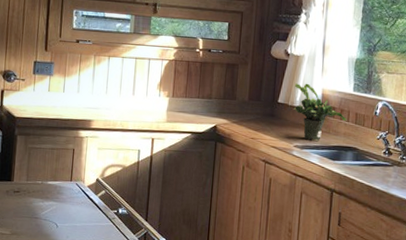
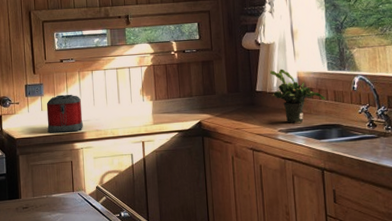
toaster: none [52,77,93,119] -> present [46,94,83,133]

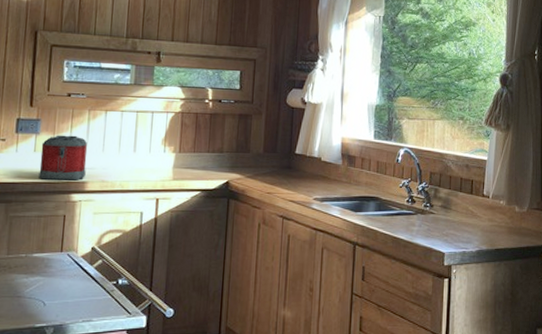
potted plant: present [269,69,326,123] -> none [312,132,368,192]

